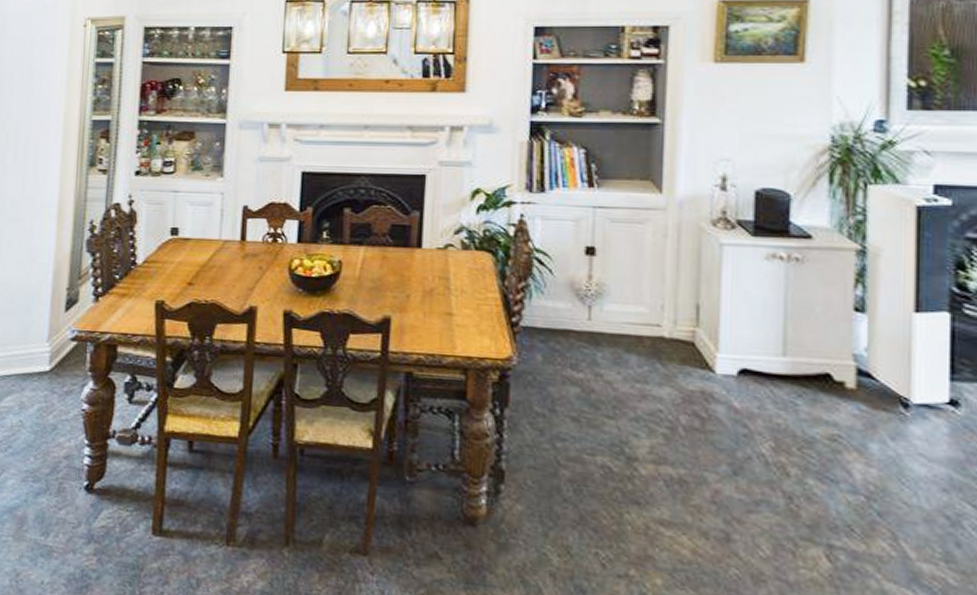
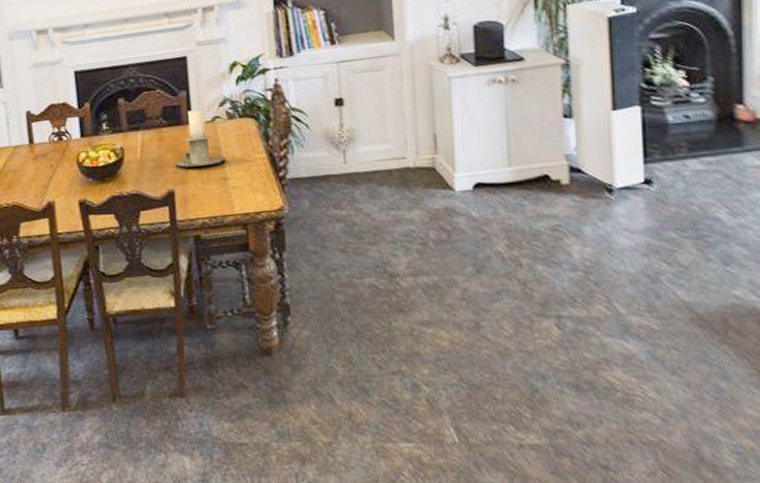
candle holder: none [396,233,454,297] -> present [175,109,226,168]

